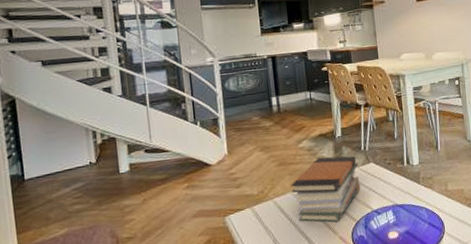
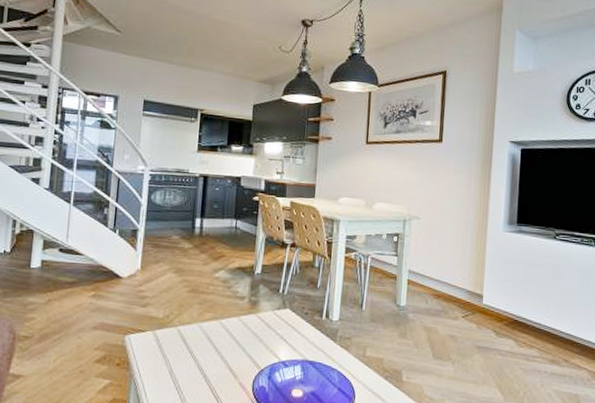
book stack: present [290,156,360,222] -> none [197,292,273,366]

